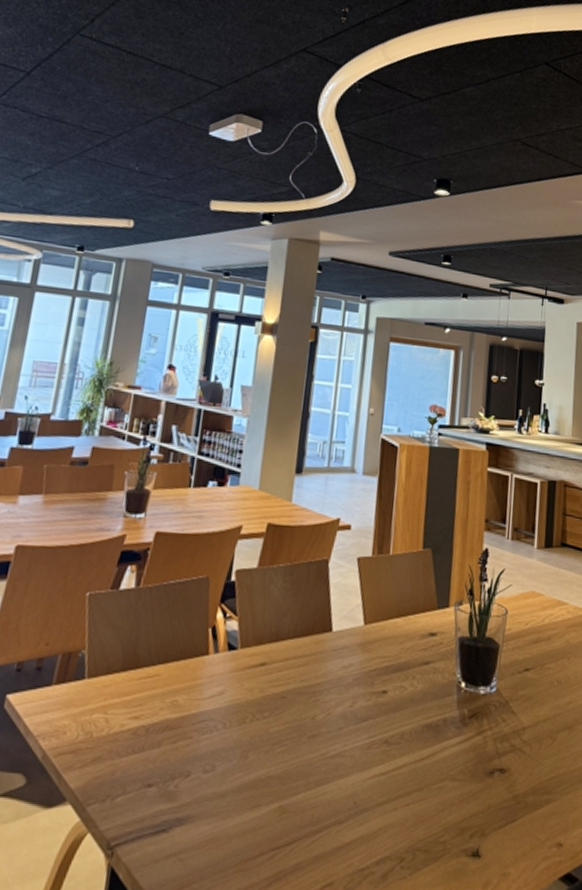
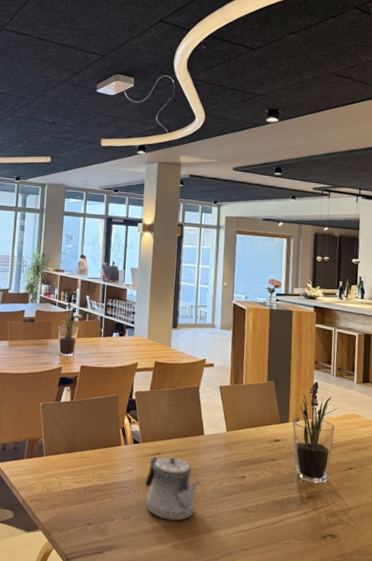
teapot: none [240,667,325,768] -> present [145,455,202,521]

